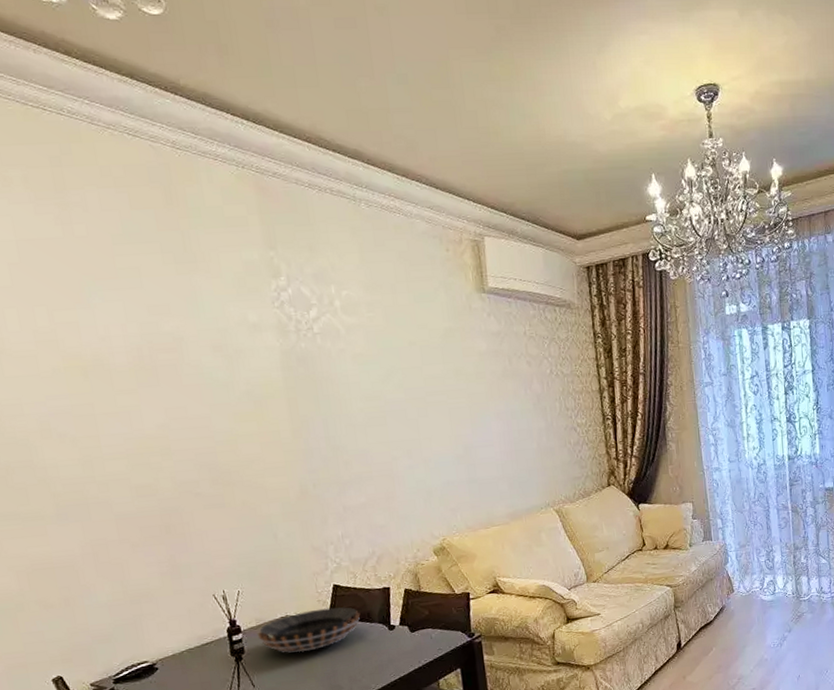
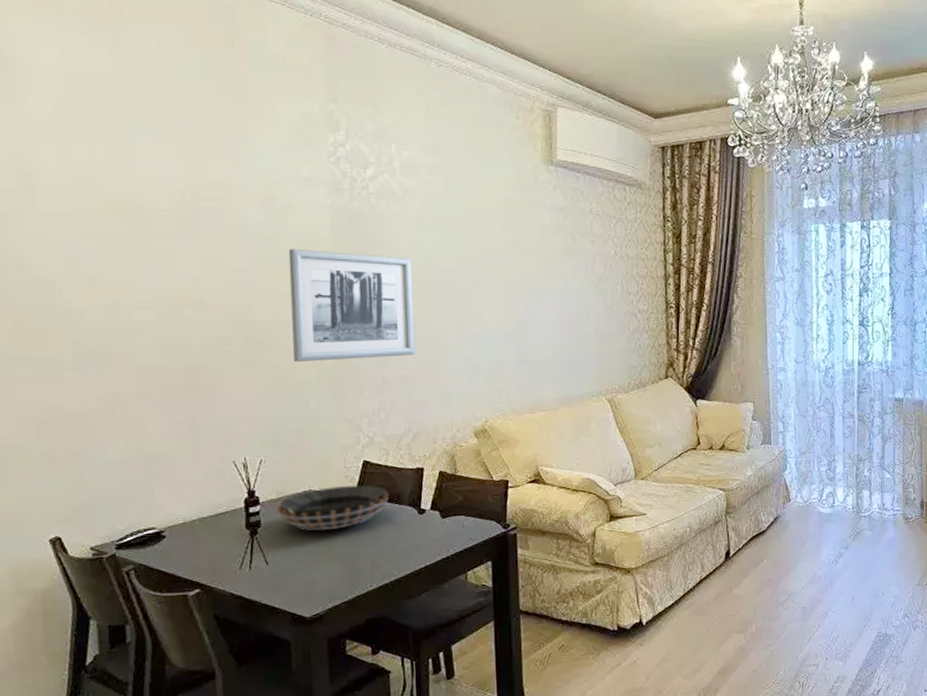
wall art: none [244,391,372,498] -> present [288,248,416,362]

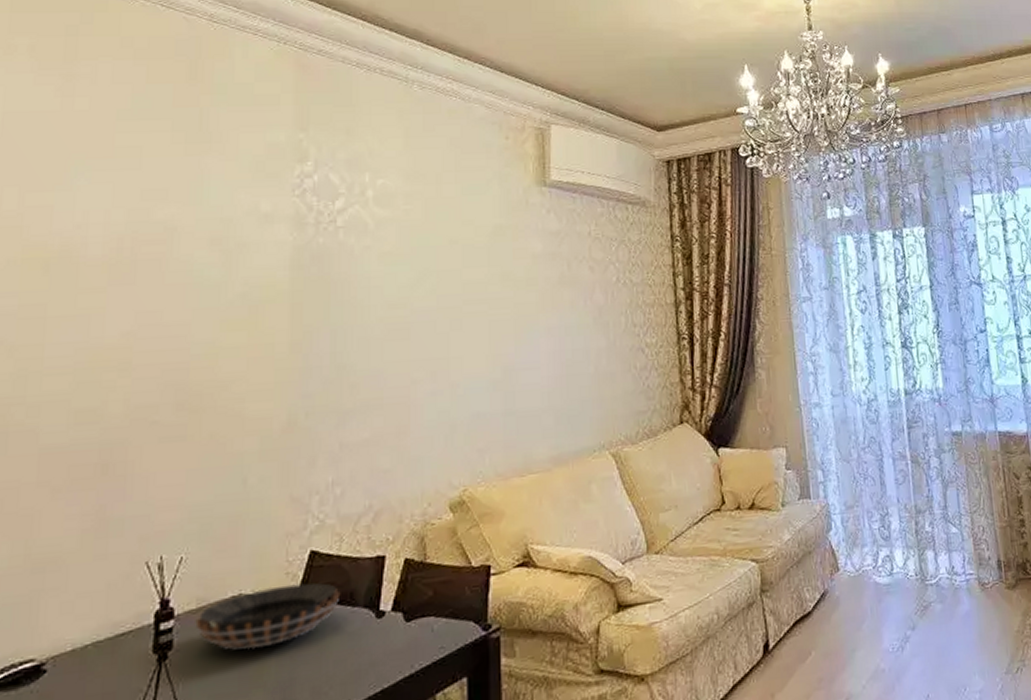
wall art: present [288,248,416,362] -> none [234,294,382,429]

